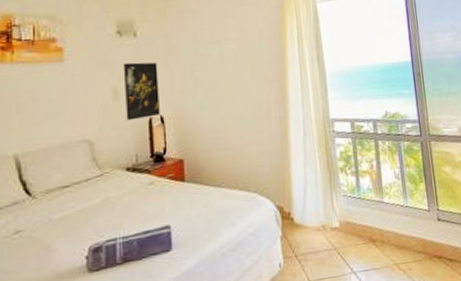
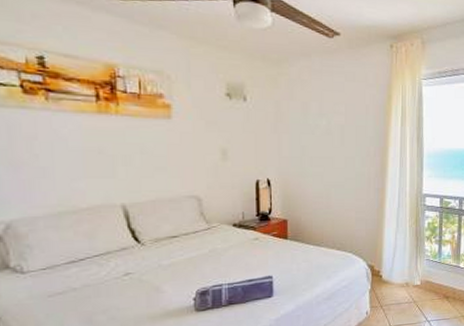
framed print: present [122,62,160,121] -> none [232,126,267,181]

